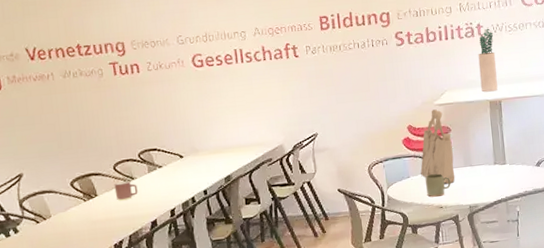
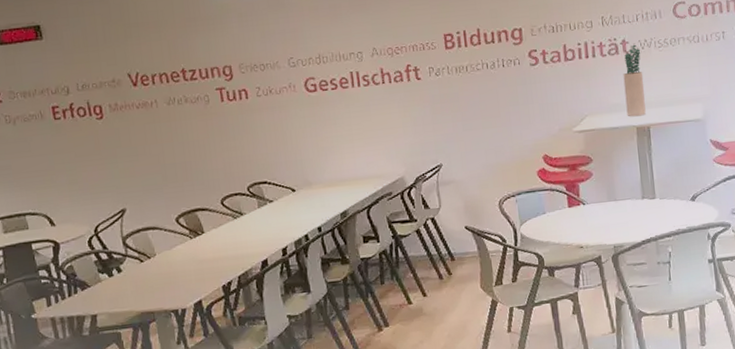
mug: present [114,181,138,201] -> none [222,217,247,239]
handbag: present [420,109,455,184] -> none [558,137,597,221]
mug: present [425,173,451,197] -> none [563,209,592,236]

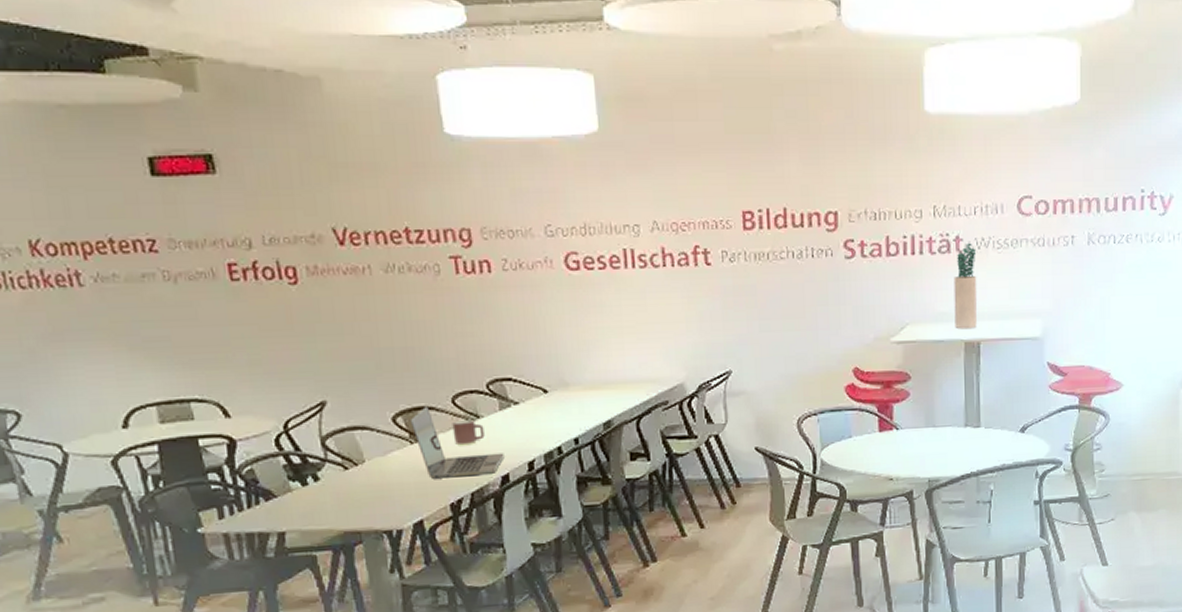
laptop: none [189,208,263,266] -> present [410,406,505,479]
mug: none [222,217,247,239] -> present [452,420,485,446]

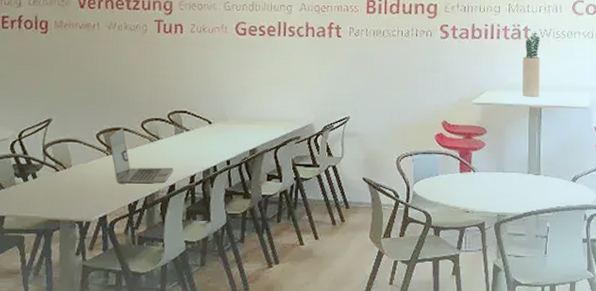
mug: present [452,420,485,446] -> none [138,140,162,160]

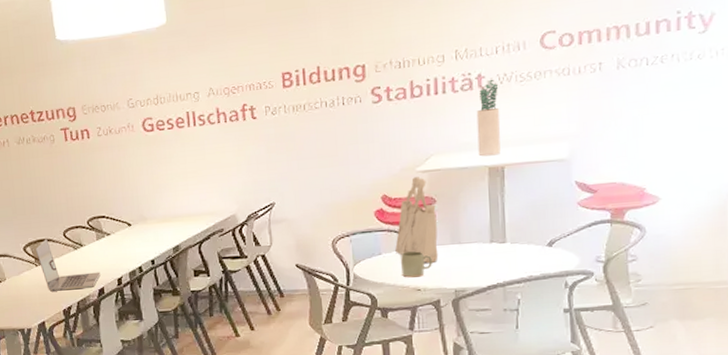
handbag: none [450,108,486,187] -> present [395,177,438,263]
mug: none [453,175,480,200] -> present [400,251,432,278]

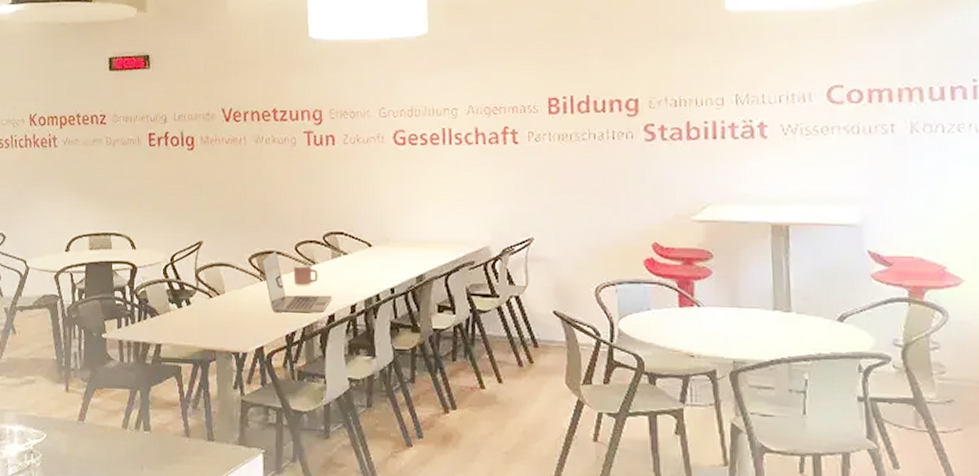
mug: none [64,248,86,267] -> present [293,265,318,287]
handbag: present [395,177,438,263] -> none [666,226,715,326]
mug: present [400,251,432,278] -> none [671,310,708,341]
vase: present [476,77,501,157] -> none [758,127,785,212]

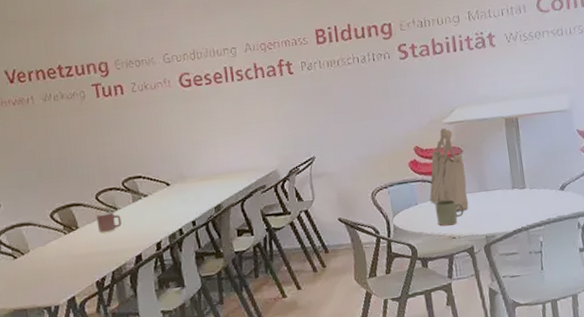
laptop: present [262,251,332,313] -> none [63,203,138,262]
handbag: none [666,226,715,326] -> present [429,128,469,211]
mug: none [671,310,708,341] -> present [435,199,464,226]

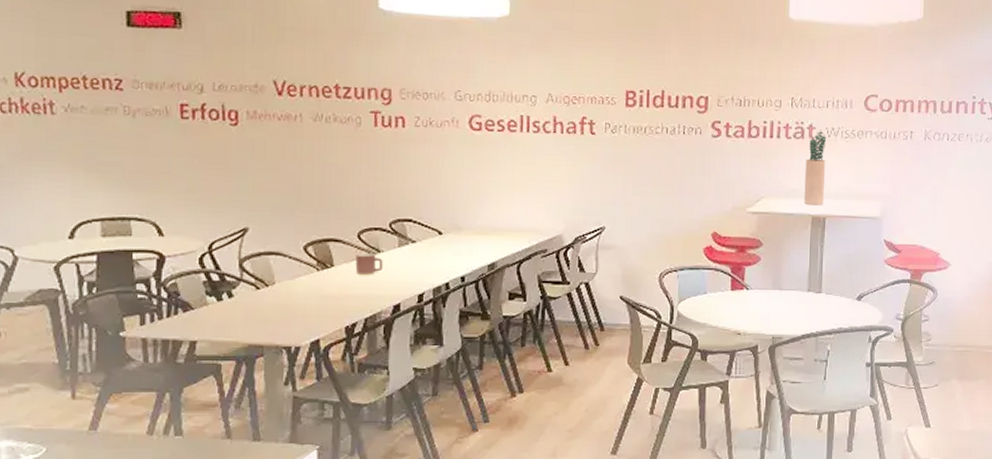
handbag: present [429,128,469,211] -> none [720,217,762,306]
mug: present [435,199,464,226] -> none [723,293,754,320]
vase: none [490,37,514,109] -> present [804,130,827,206]

